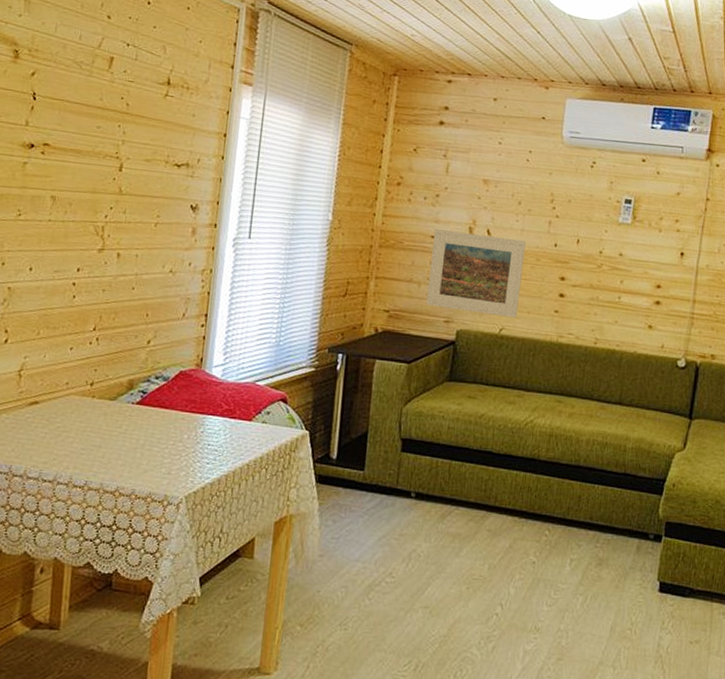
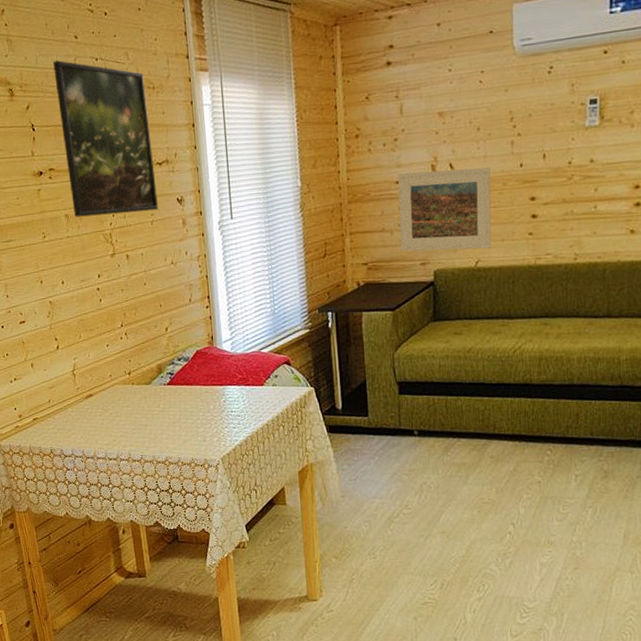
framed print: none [63,34,179,213] -> present [53,60,158,218]

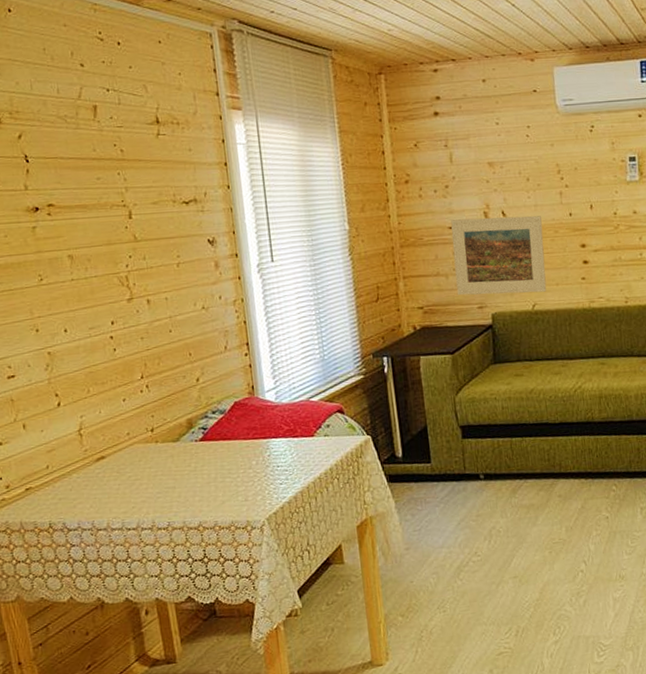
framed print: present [53,60,158,218] -> none [53,88,186,258]

